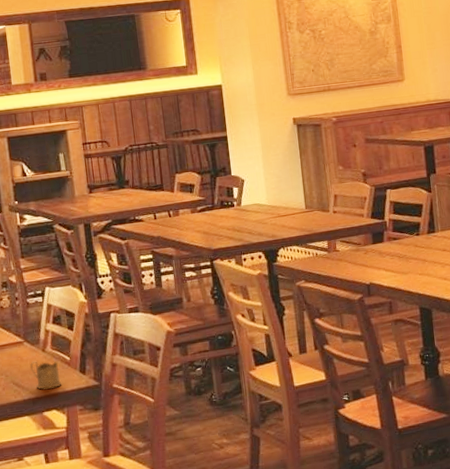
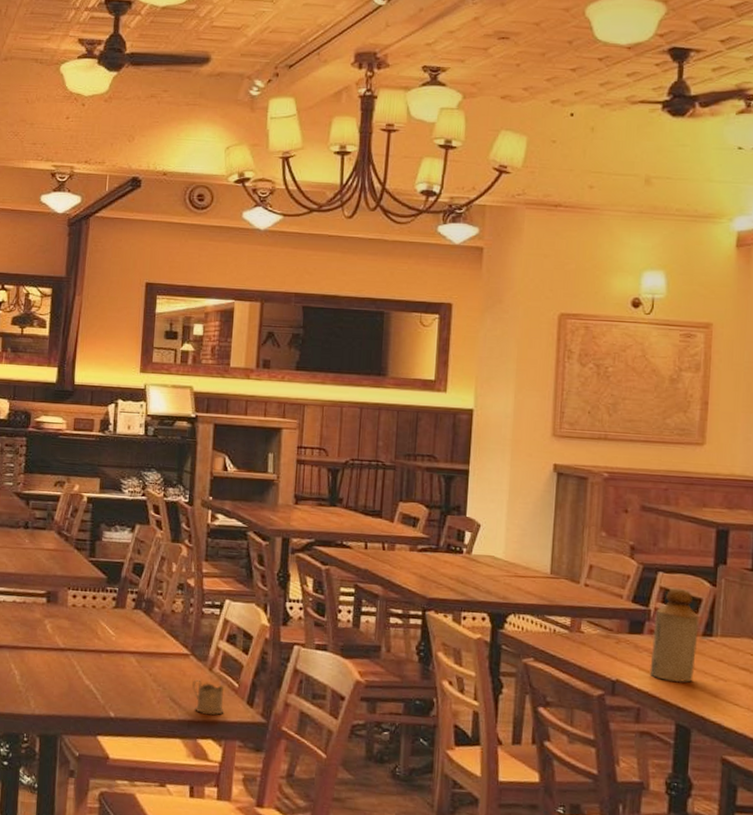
bottle: none [390,199,427,275] -> present [649,588,700,683]

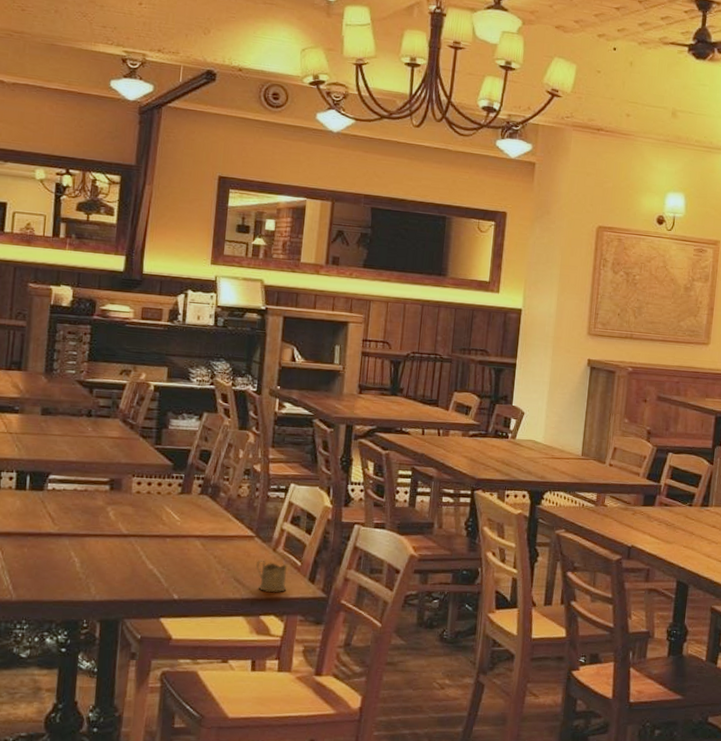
bottle: present [649,588,700,683] -> none [658,467,699,546]

